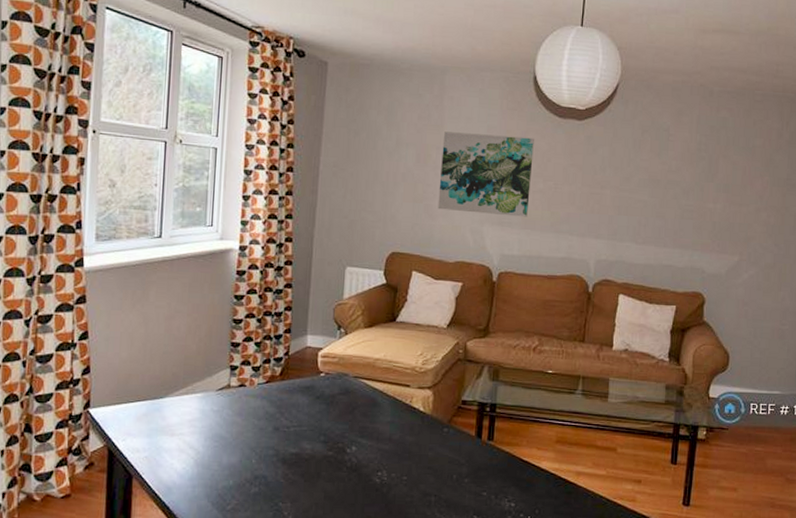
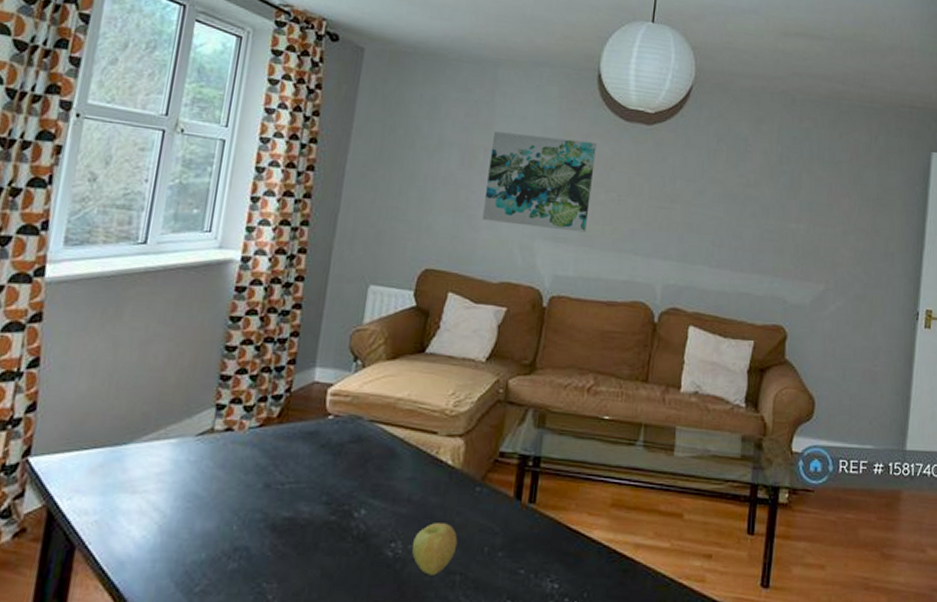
apple: none [394,456,431,497] -> present [411,523,458,576]

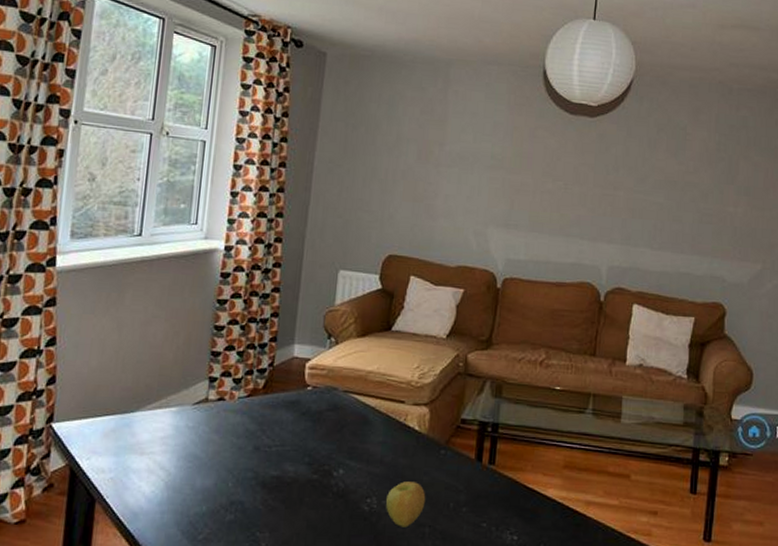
wall art: present [482,131,597,233] -> none [439,127,543,219]

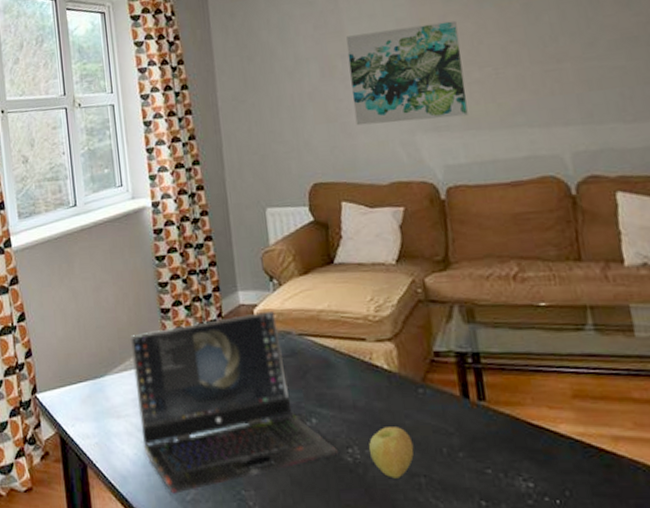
laptop computer: none [163,366,358,533] -> present [130,311,340,494]
wall art: none [439,127,543,219] -> present [346,20,468,126]

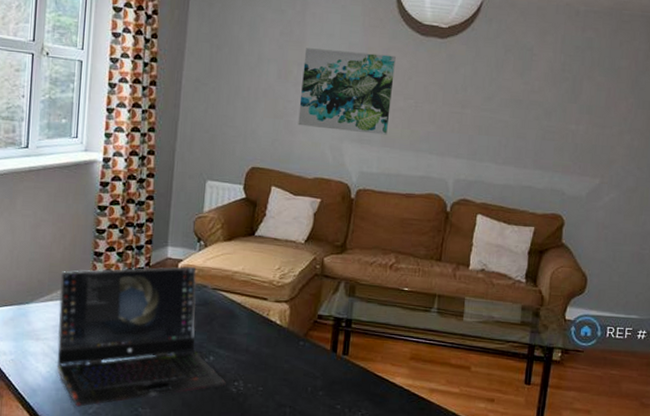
apple: present [368,427,414,479] -> none [251,368,287,407]

